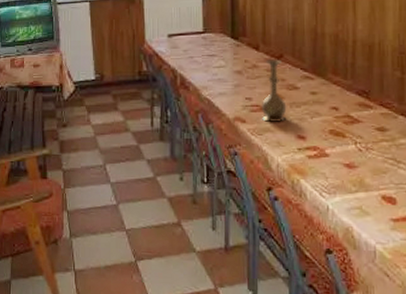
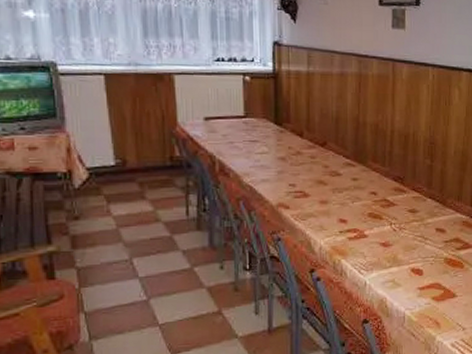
vase: present [262,58,287,123] -> none [305,145,330,209]

